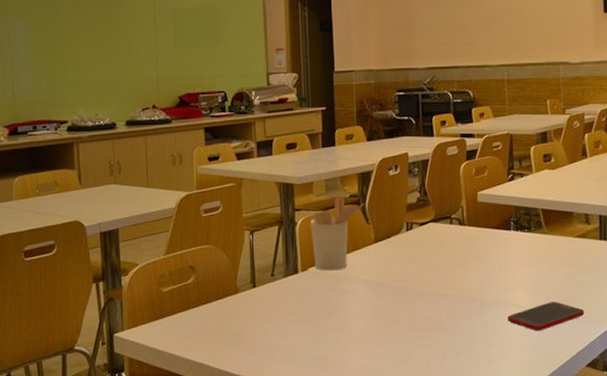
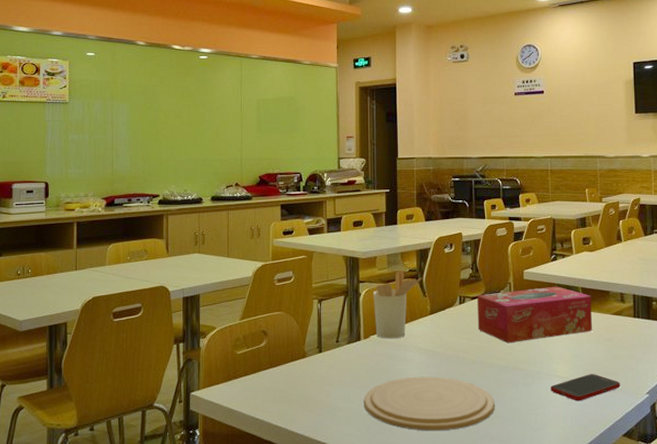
plate: none [303,309,447,367] -> present [363,376,495,431]
tissue box: none [426,208,554,272] -> present [477,286,593,343]

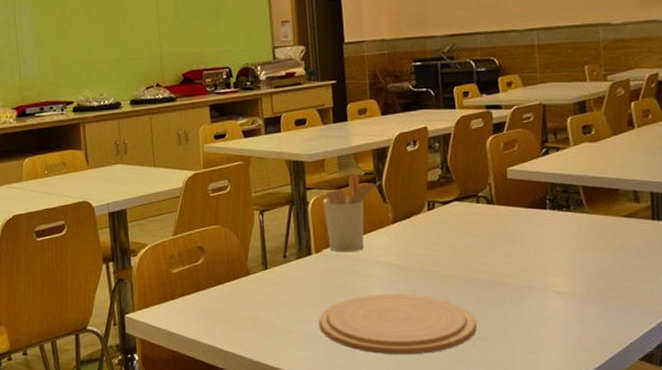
tissue box: present [477,286,593,343] -> none [449,185,598,254]
cell phone: present [551,374,621,401] -> none [545,288,636,320]

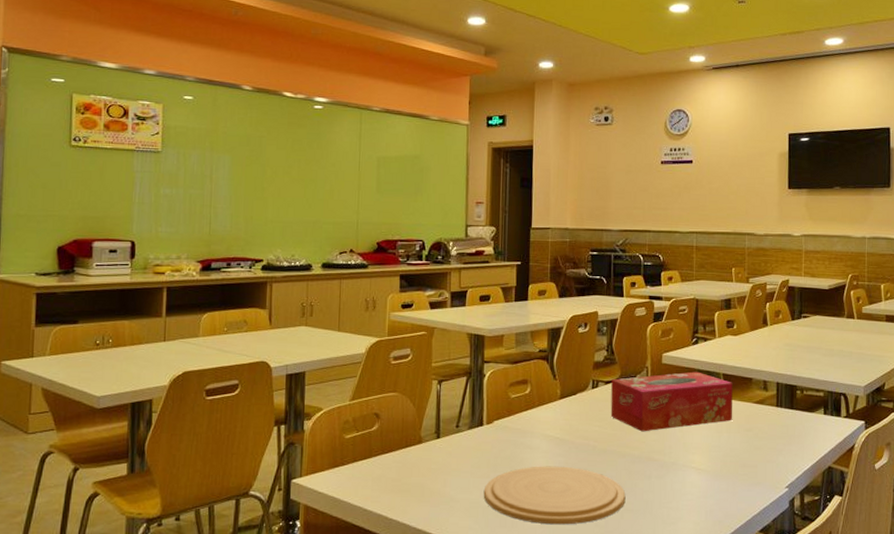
utensil holder: present [323,173,382,253] -> none [498,349,554,425]
tissue box: none [449,185,598,254] -> present [610,371,733,432]

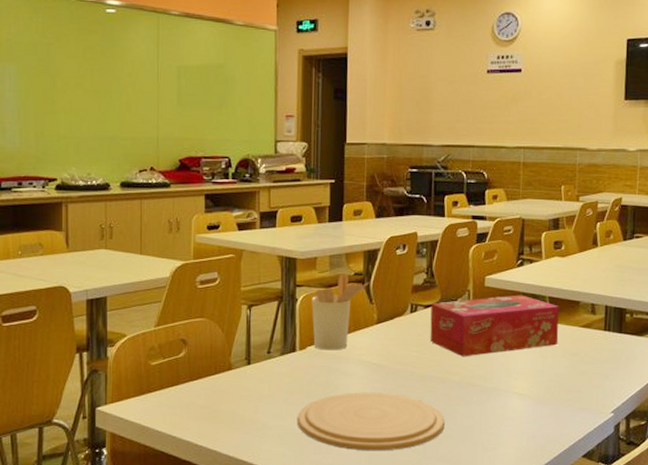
utensil holder: none [498,349,554,425] -> present [311,272,370,351]

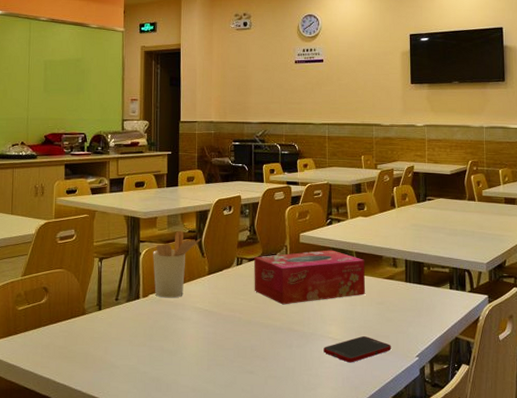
plate: present [297,392,445,451] -> none [140,335,269,390]
cell phone: none [507,391,584,420] -> present [323,336,392,363]

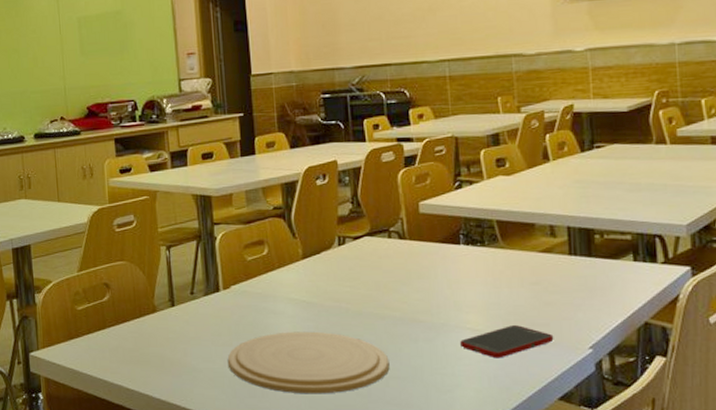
plate: none [140,335,269,390] -> present [227,331,390,394]
utensil holder: present [153,230,202,298] -> none [231,207,291,289]
tissue box: present [254,250,366,305] -> none [360,220,514,291]

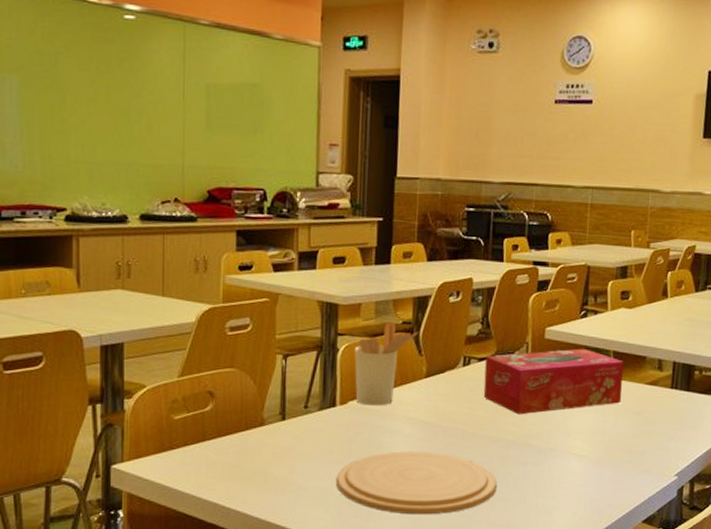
utensil holder: none [231,207,291,289] -> present [354,321,419,406]
tissue box: none [360,220,514,291] -> present [483,348,624,415]
cell phone: present [460,325,554,359] -> none [564,452,647,483]

